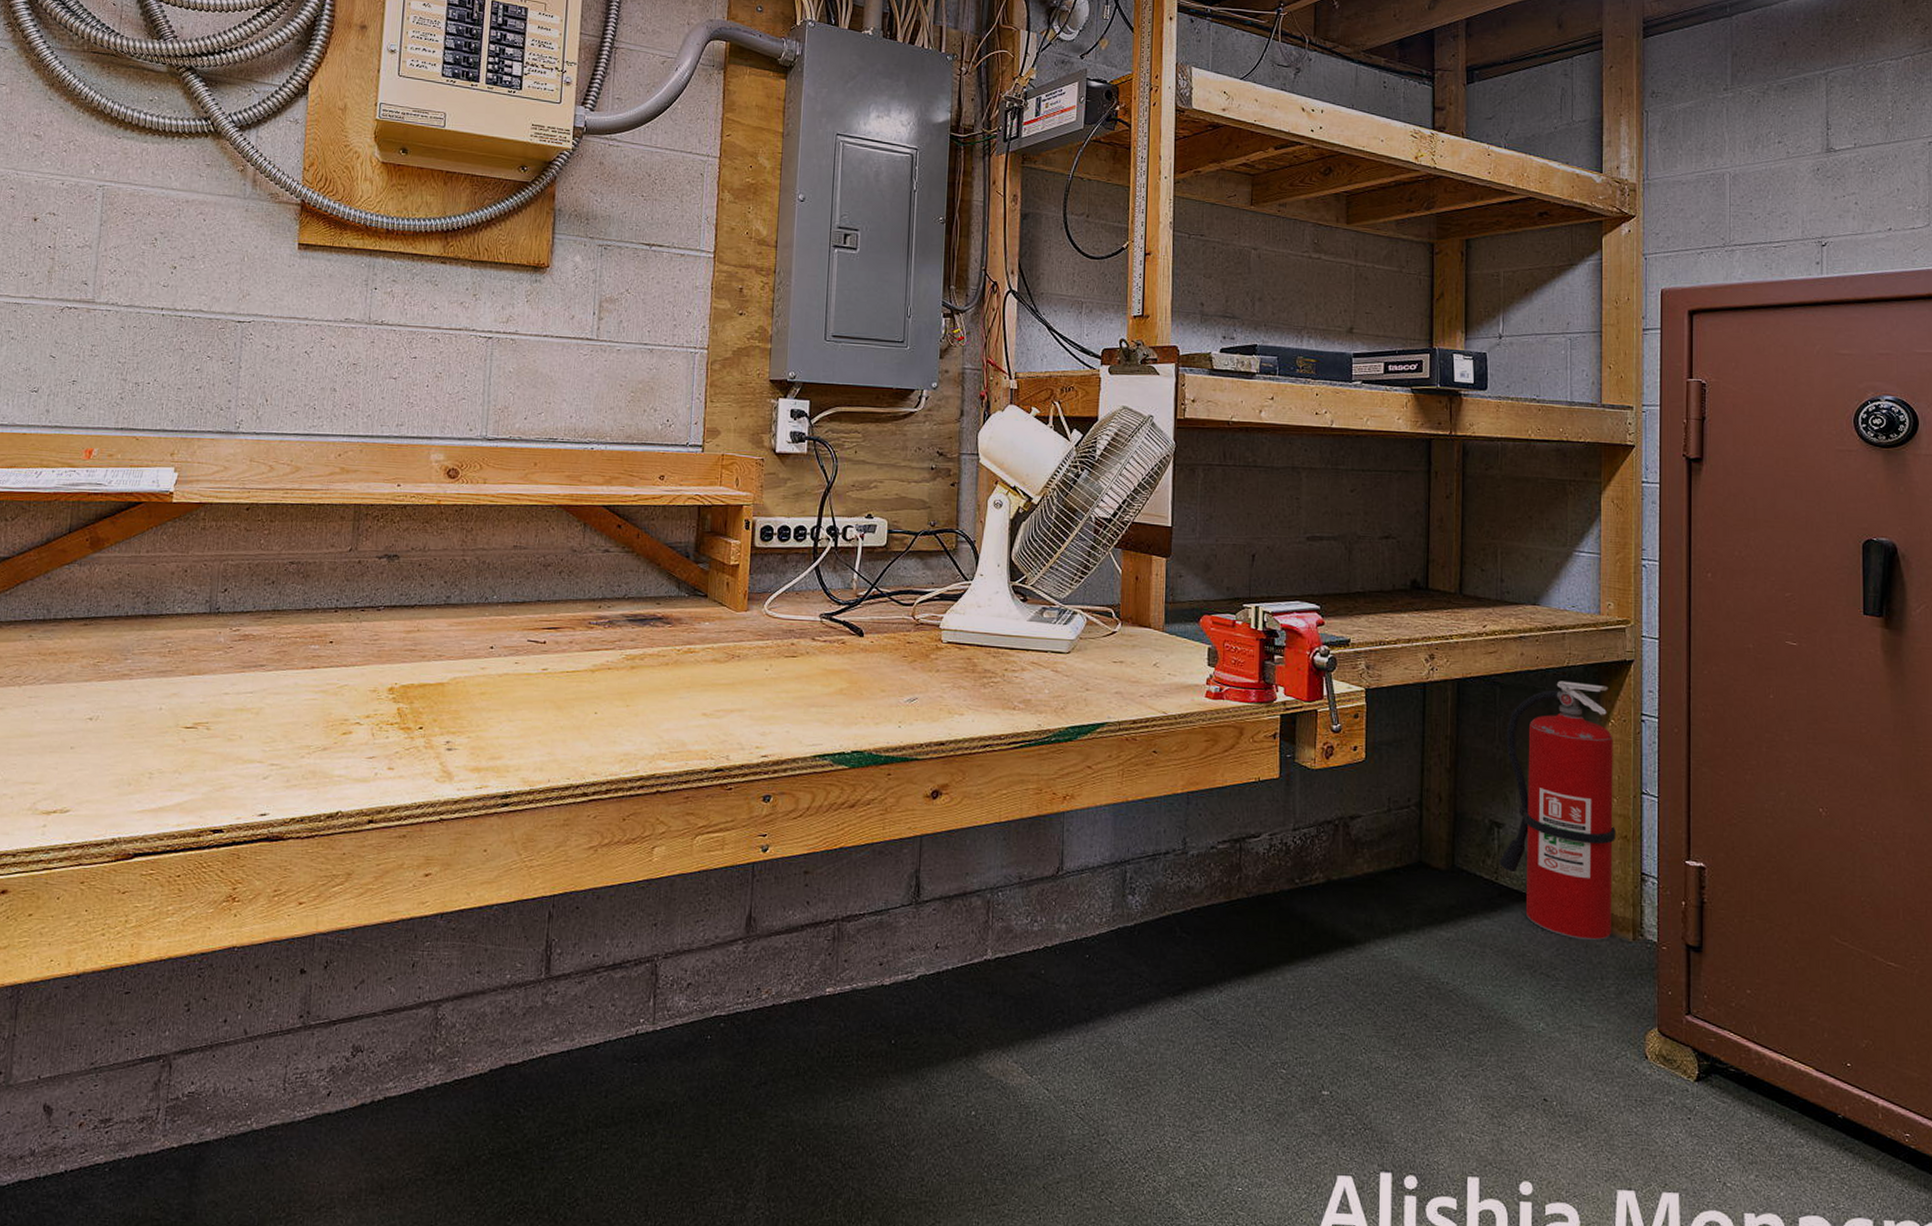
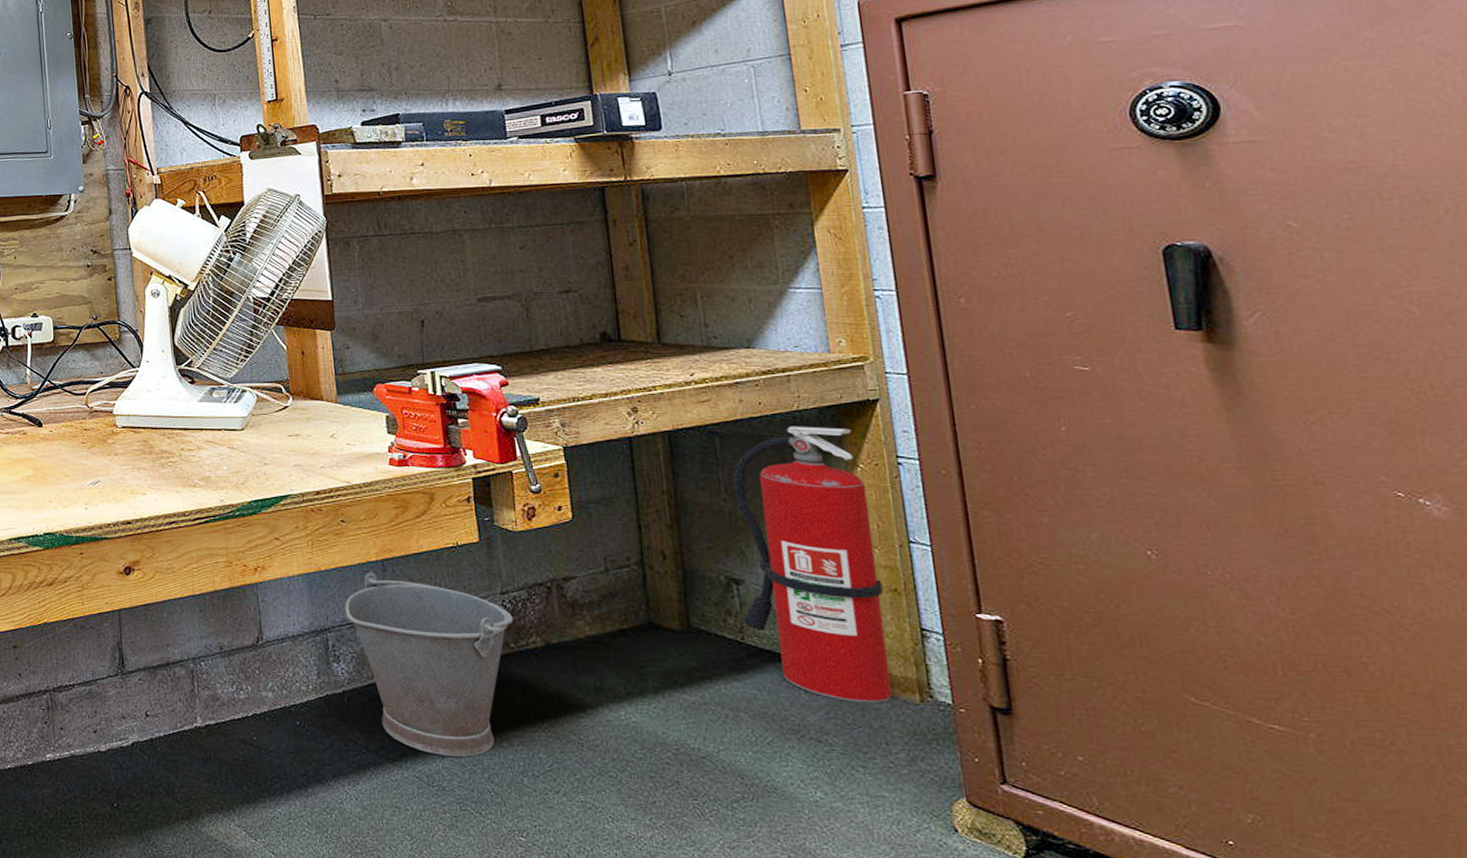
bucket: none [1146,804,1302,991] -> present [345,572,514,757]

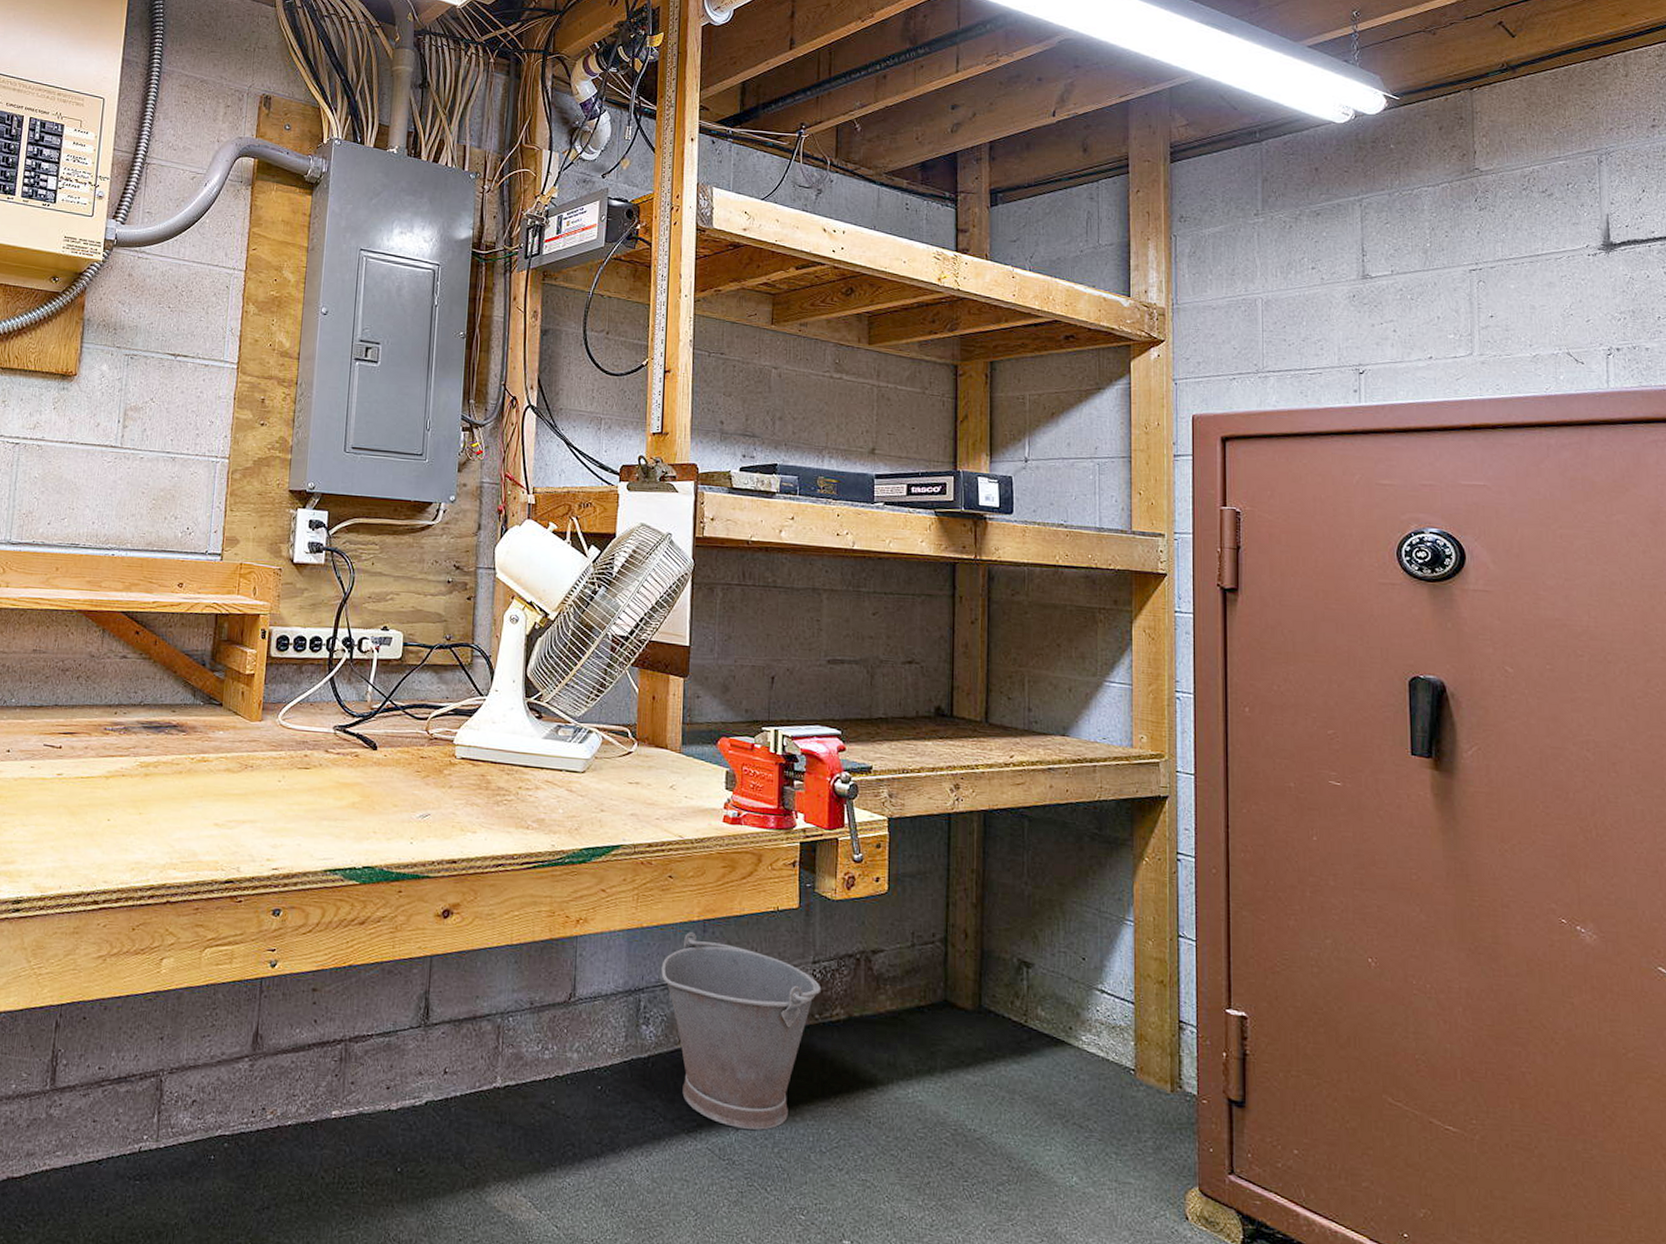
fire extinguisher: present [732,426,892,703] -> none [1029,815,1151,1091]

